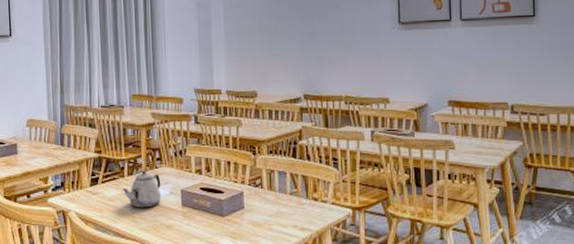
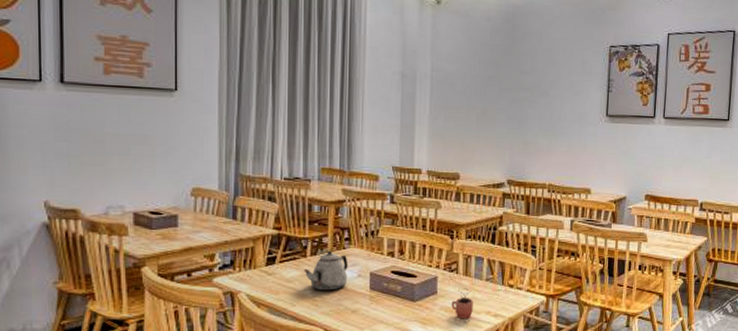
cocoa: none [258,202,280,233] -> present [451,288,473,319]

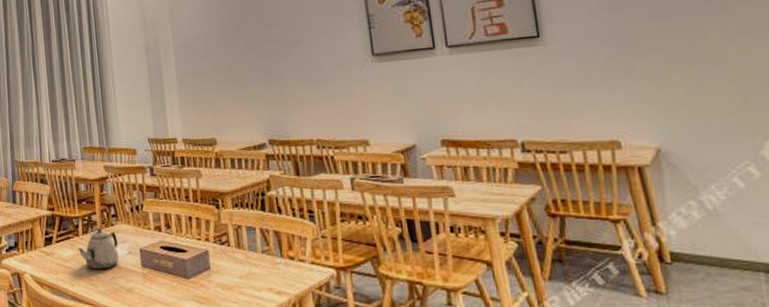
cocoa: present [451,288,473,319] -> none [227,262,253,297]

